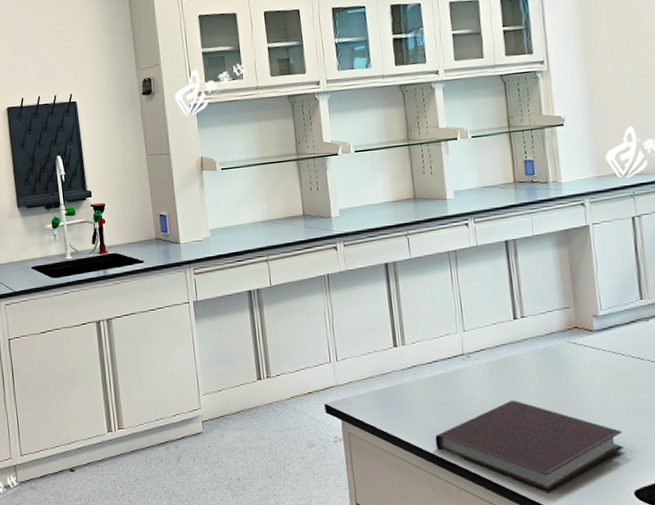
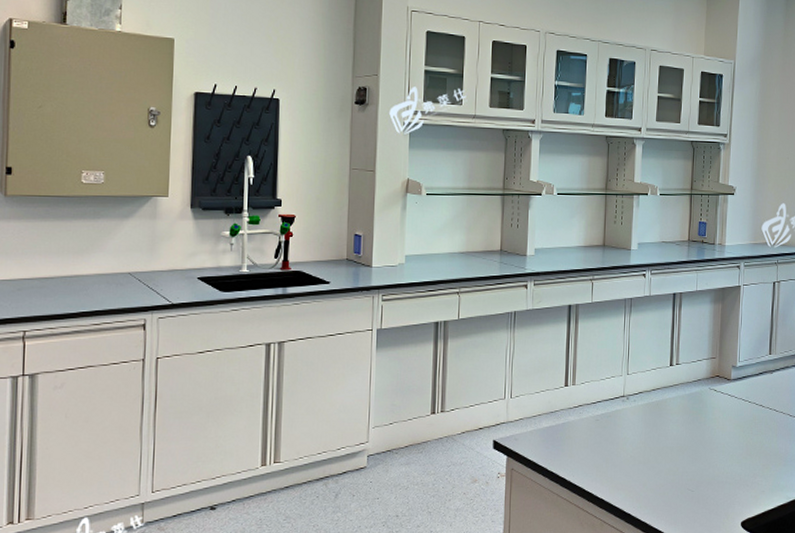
notebook: present [435,399,624,492] -> none [588,439,740,524]

